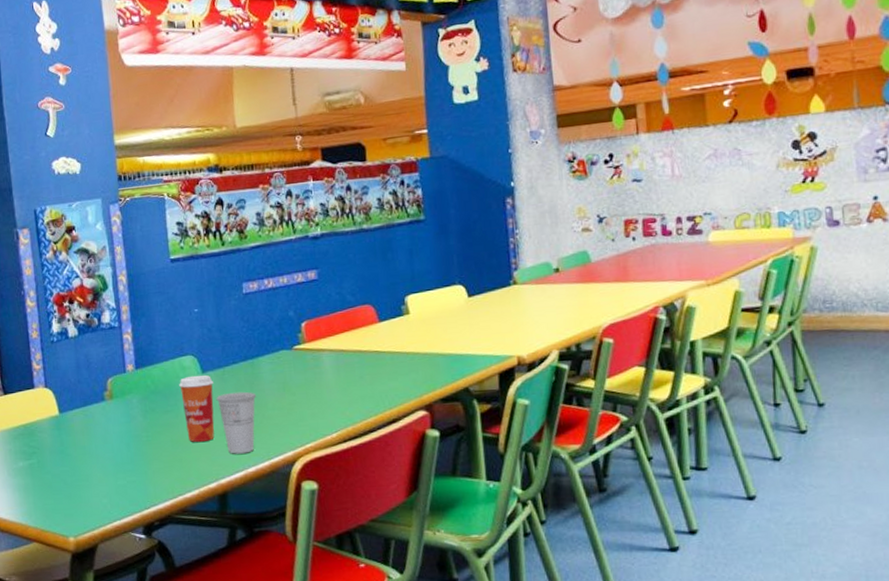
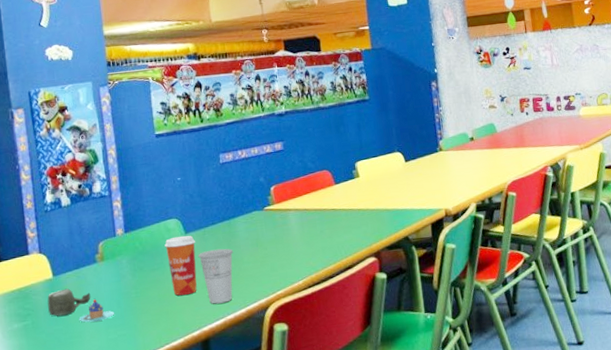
cup: none [53,427,99,457] -> present [47,288,91,316]
cupcake: none [86,439,124,466] -> present [79,298,115,323]

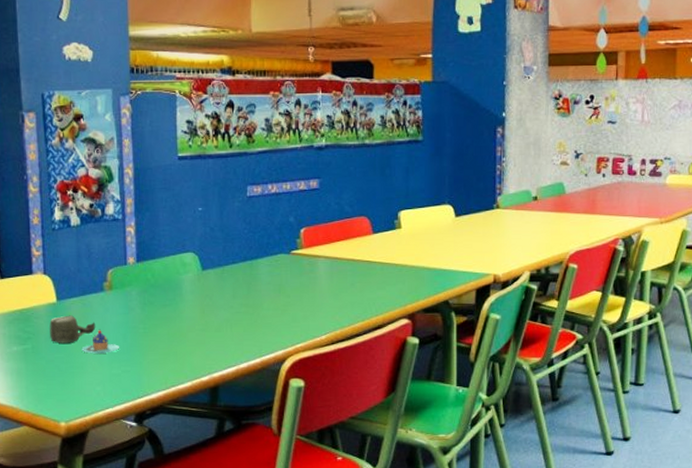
paper cup: present [165,235,197,296] -> none [179,272,212,336]
cup: present [198,248,234,304] -> none [214,291,253,350]

